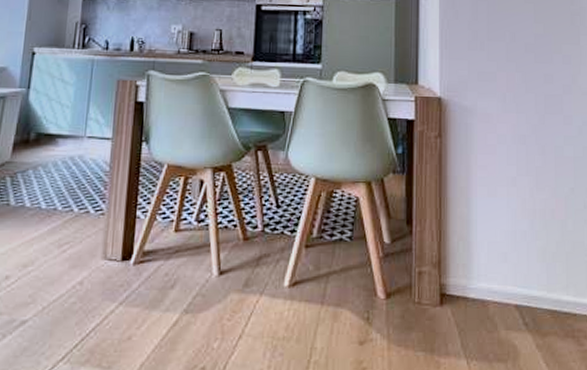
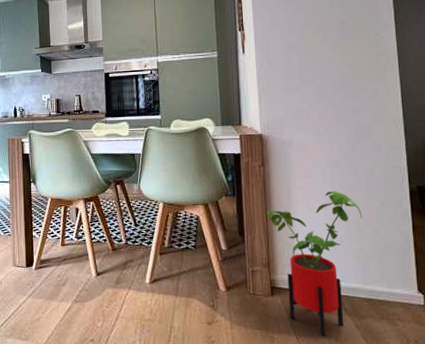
house plant: none [441,172,549,361] -> present [267,191,363,337]

